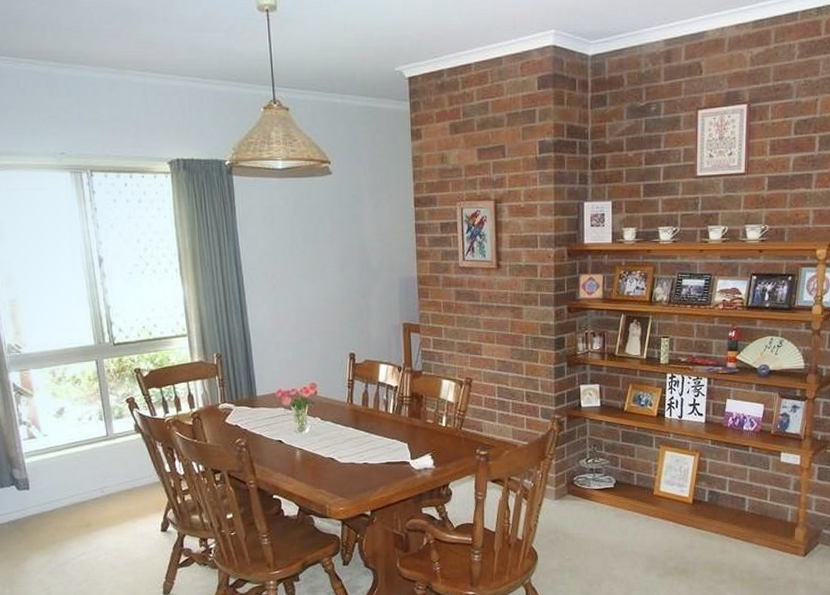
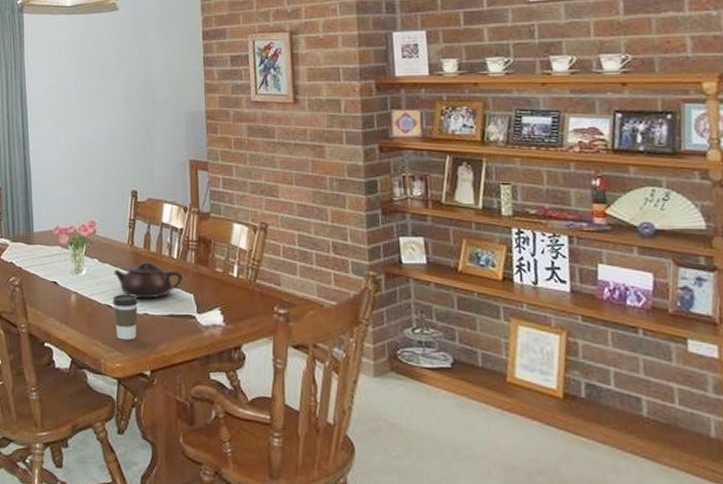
teapot: none [335,418,398,450] -> present [113,262,183,299]
coffee cup: none [335,447,358,487] -> present [113,294,138,340]

